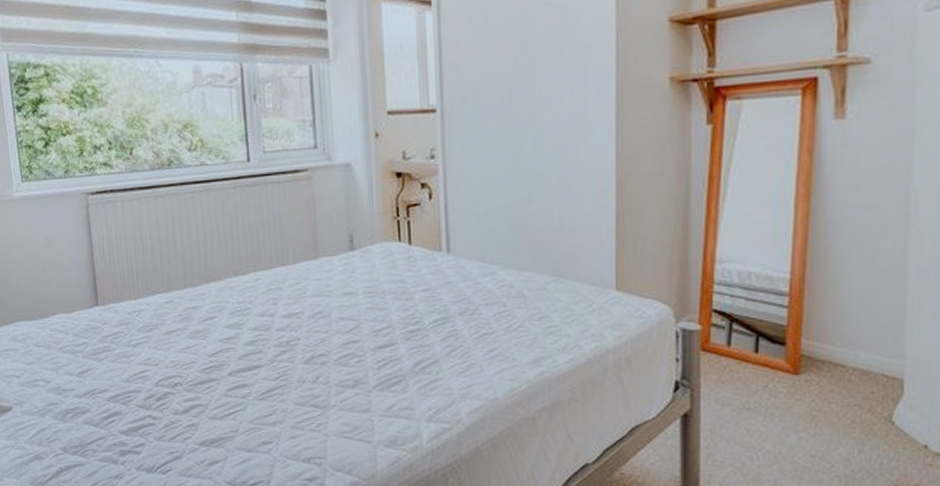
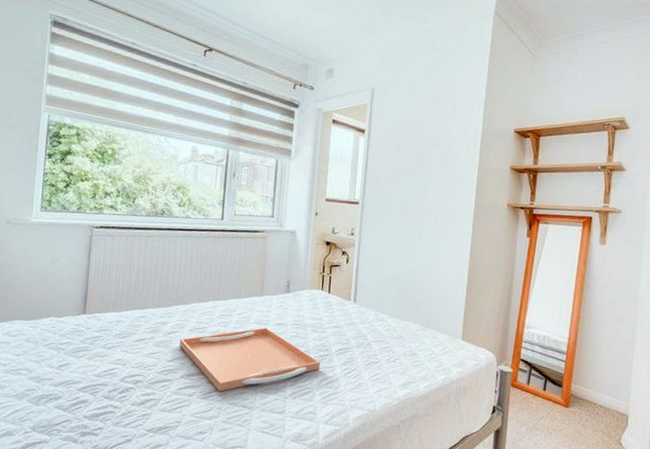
serving tray: none [219,301,411,390] -> present [179,328,320,392]

